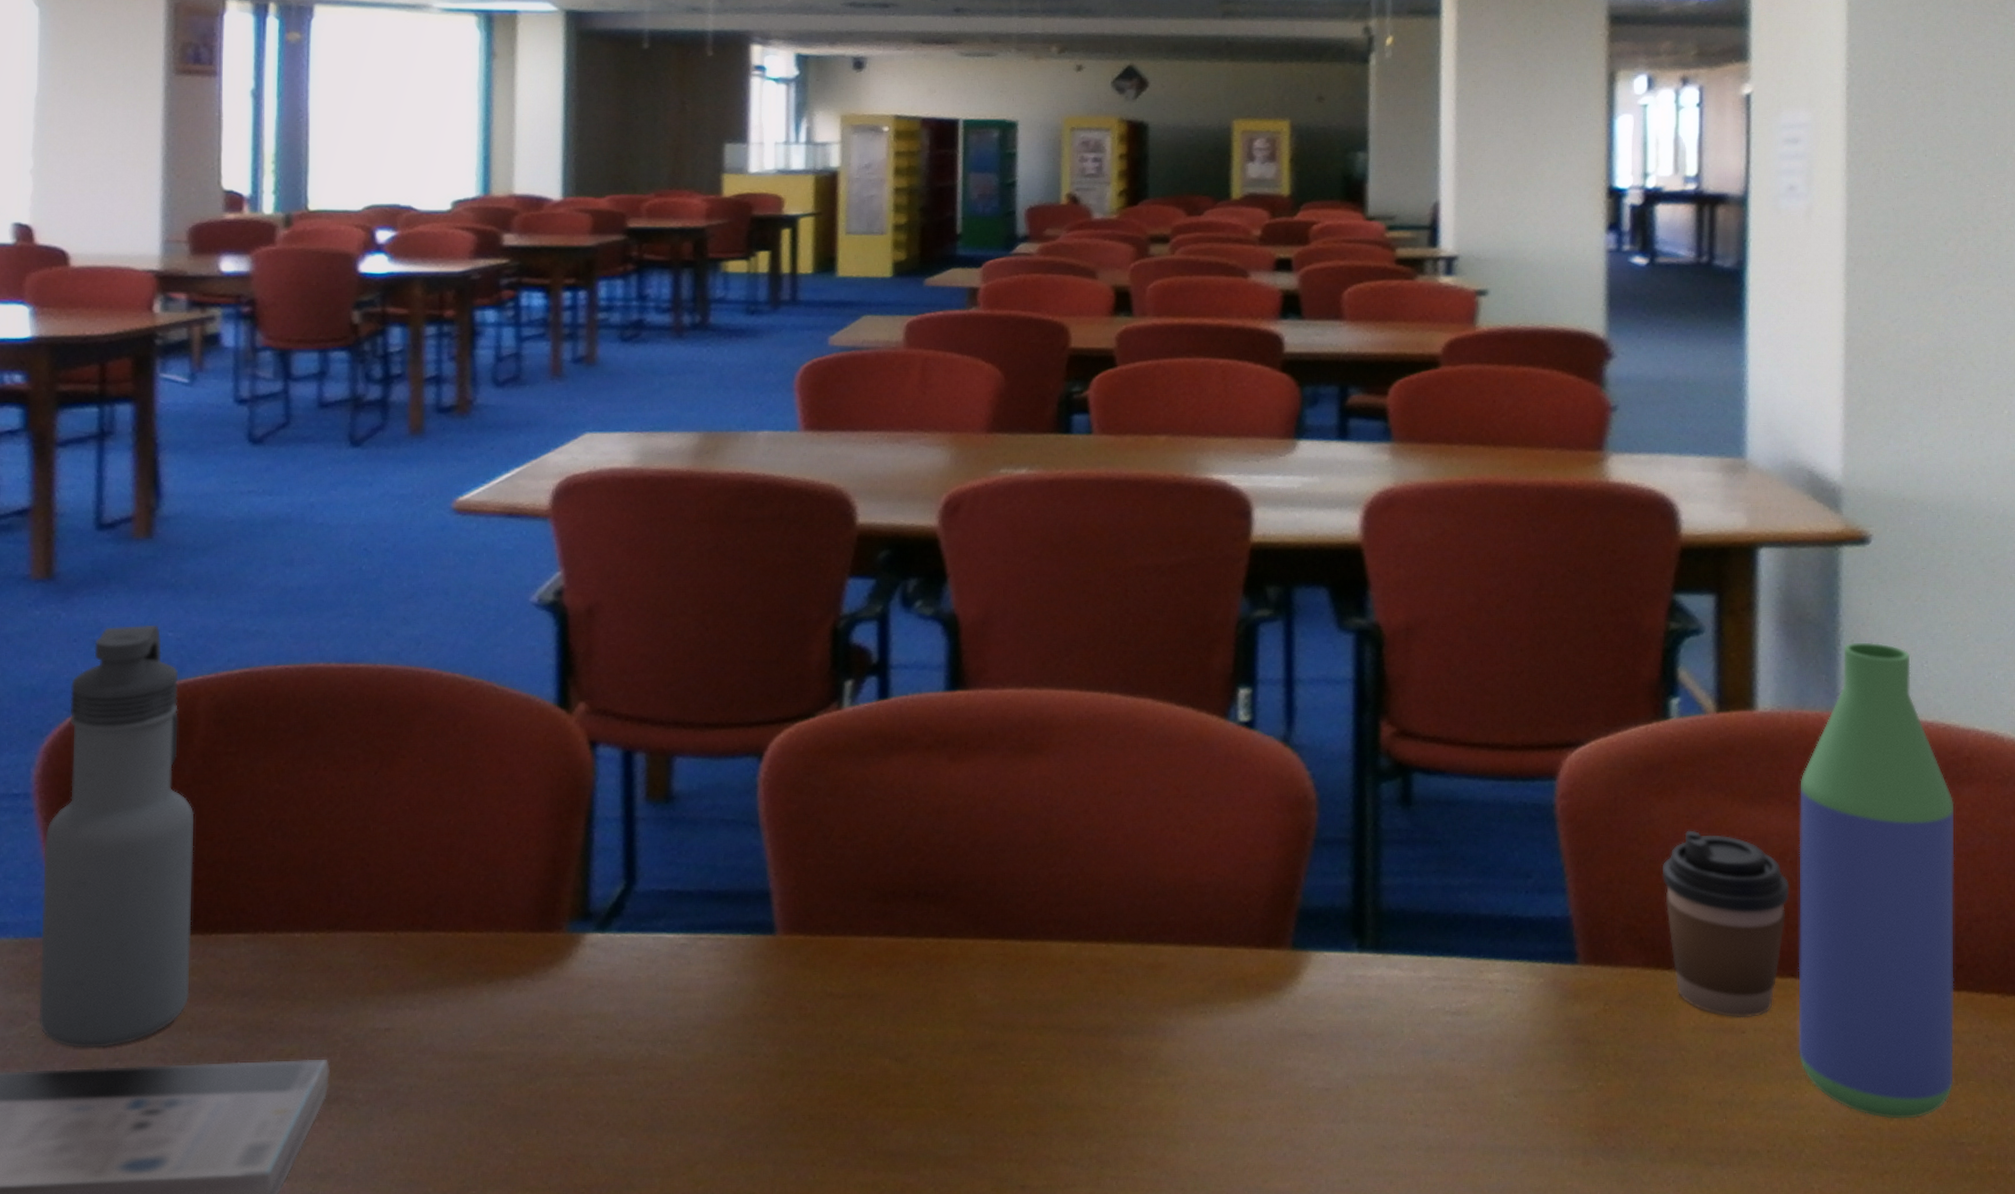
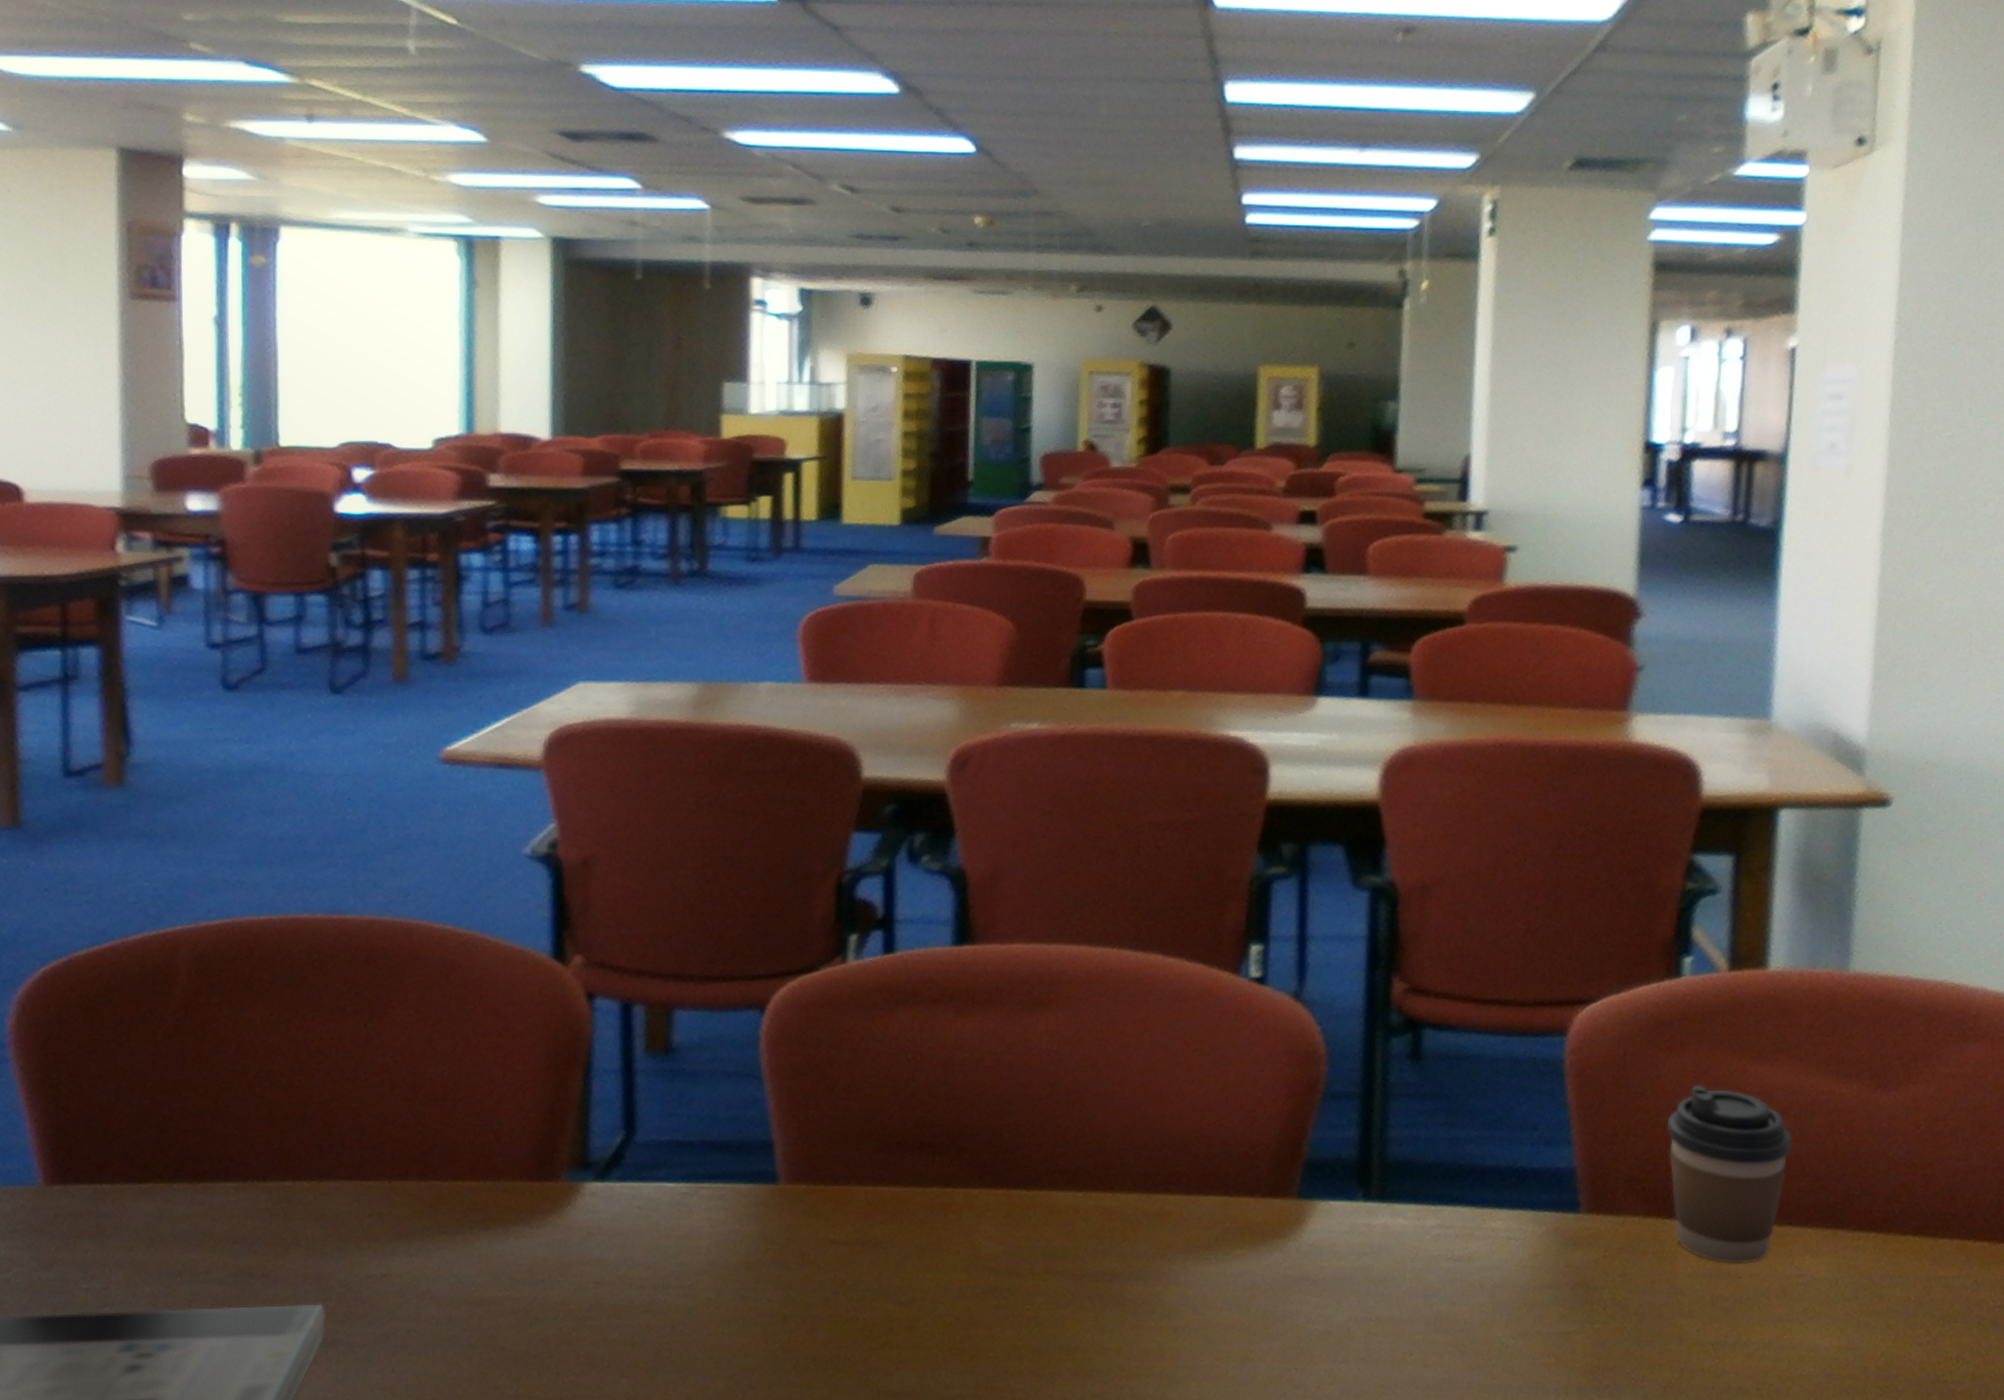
water bottle: present [39,624,195,1048] -> none [21,874,179,1294]
bottle: present [1798,642,1955,1119] -> none [1792,903,1959,1359]

